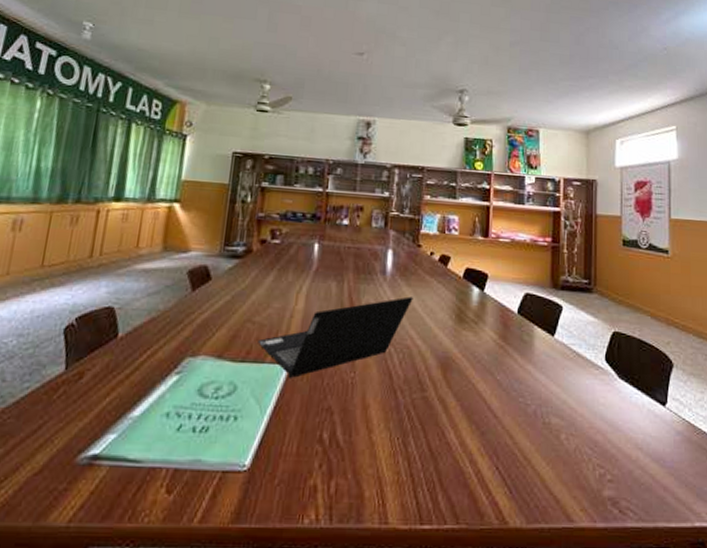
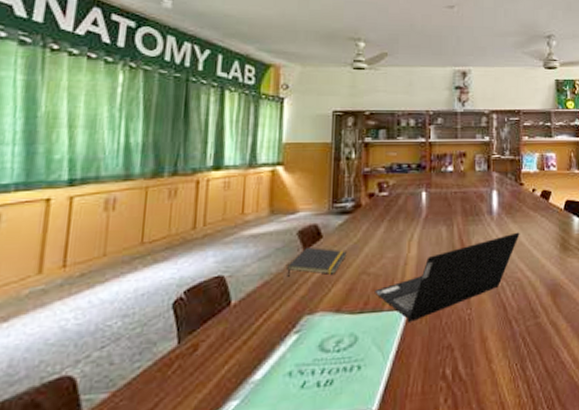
notepad: none [173,287,234,318] -> present [286,247,347,277]

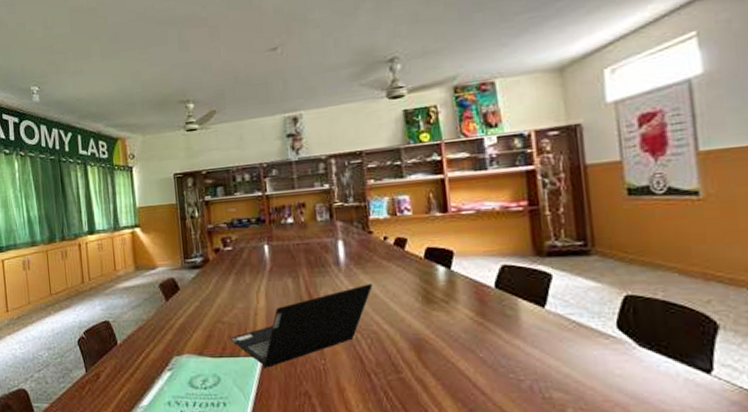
notepad: present [286,247,347,277] -> none [155,298,202,323]

